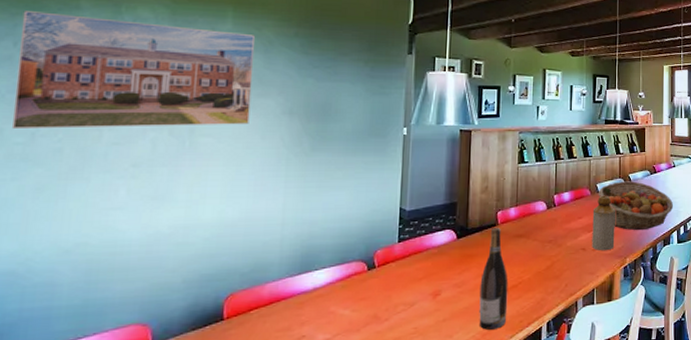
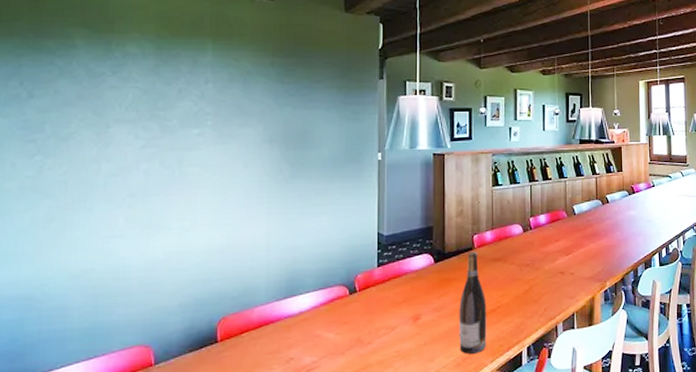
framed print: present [11,11,255,129] -> none [22,52,234,163]
bottle: present [592,195,615,251] -> none [570,217,594,275]
fruit basket: present [598,181,674,230] -> none [574,202,655,253]

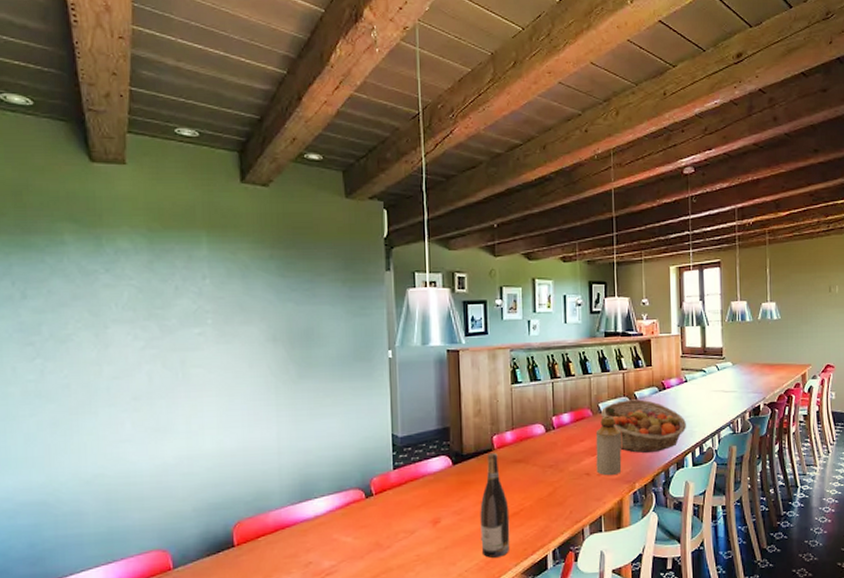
bottle: none [570,217,594,275] -> present [595,415,622,476]
fruit basket: none [574,202,655,253] -> present [600,399,687,453]

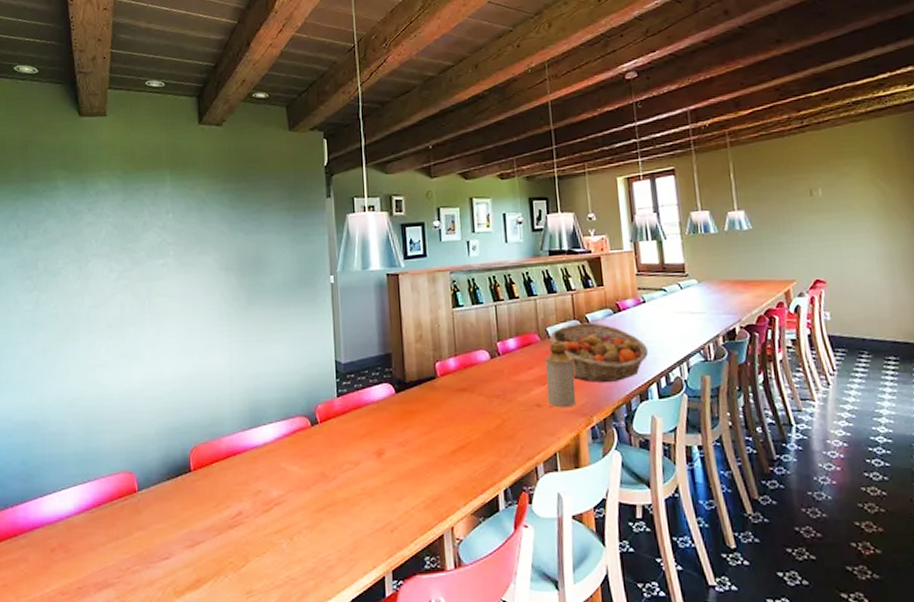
wine bottle: present [480,453,510,558] -> none [424,381,458,495]

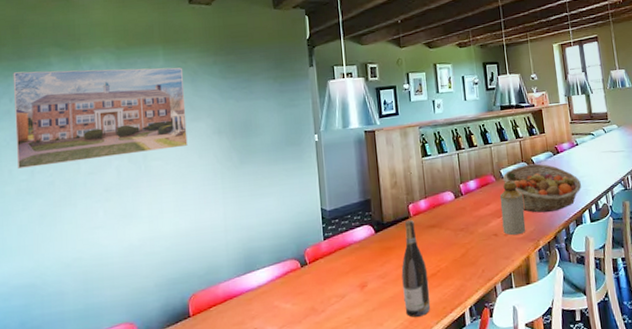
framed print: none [21,194,193,298] -> present [13,67,188,168]
wine bottle: none [424,381,458,495] -> present [401,220,431,317]

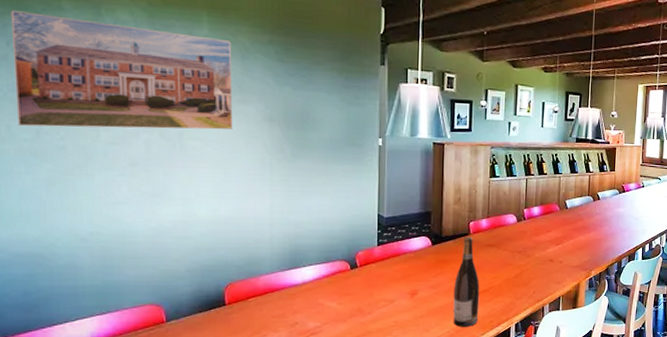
bottle: present [499,180,526,236] -> none [559,211,583,263]
fruit basket: present [502,163,582,213] -> none [566,199,641,245]

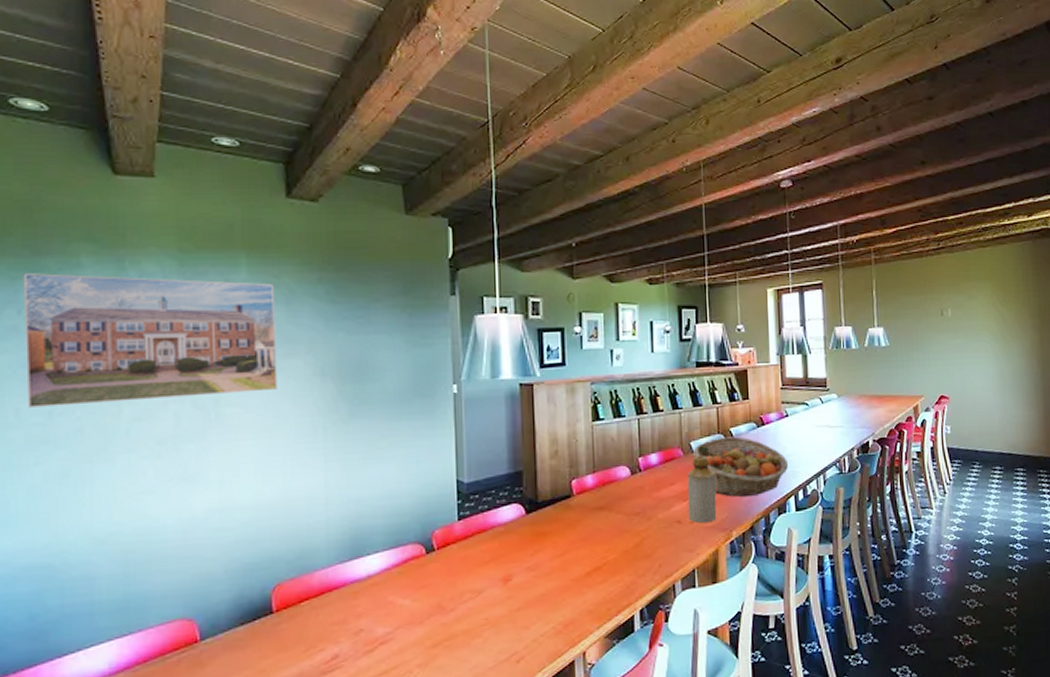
wine bottle: present [453,237,480,327] -> none [557,499,592,620]
bottle: none [559,211,583,263] -> present [687,455,717,524]
fruit basket: none [566,199,641,245] -> present [692,436,789,497]

